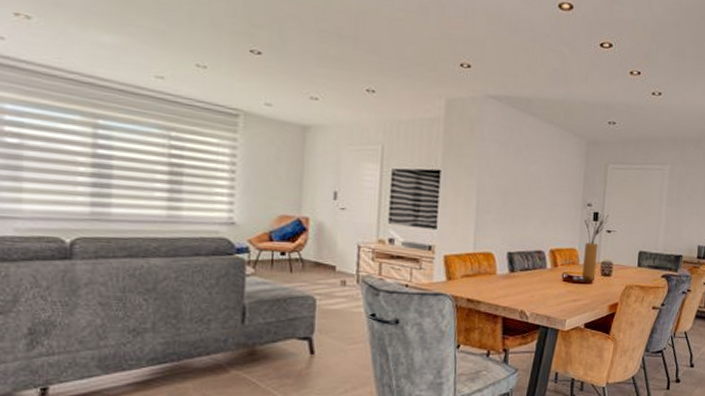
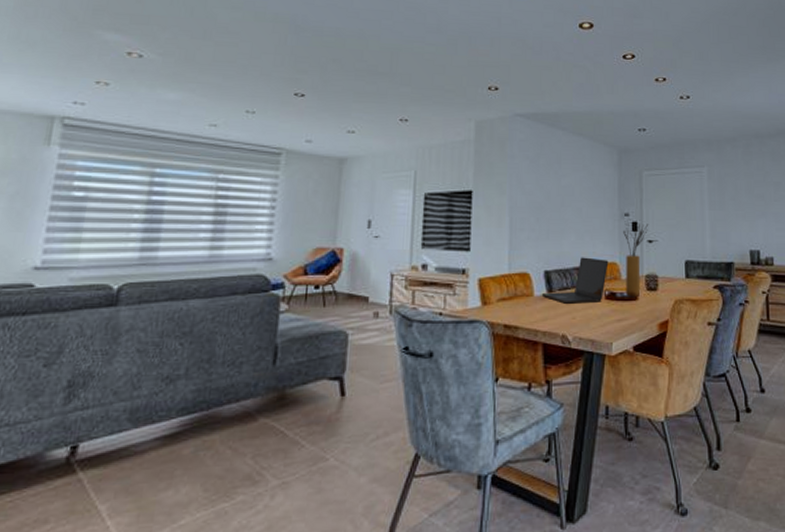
laptop: none [503,242,569,284] -> present [541,257,609,304]

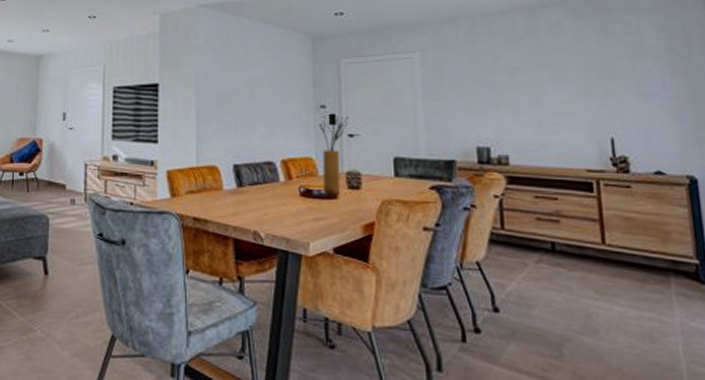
laptop: present [541,257,609,304] -> none [231,151,303,200]

